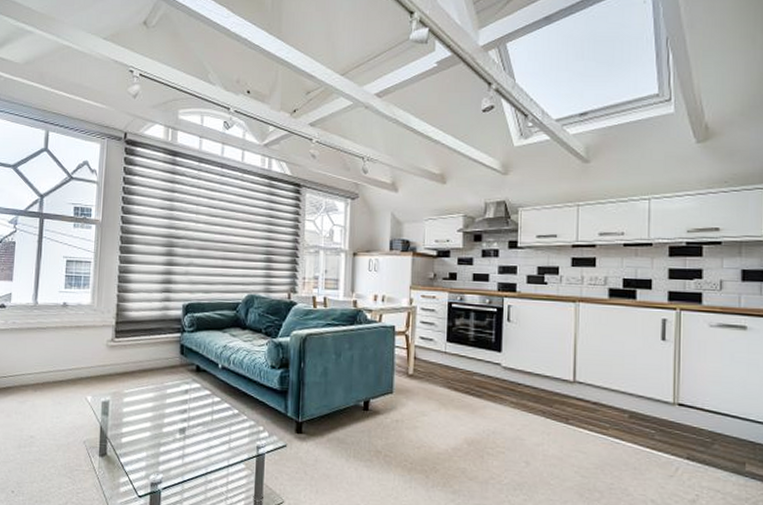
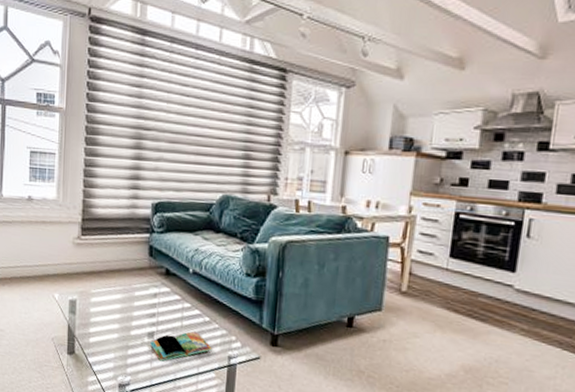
book: none [182,425,241,456] -> present [150,331,212,361]

